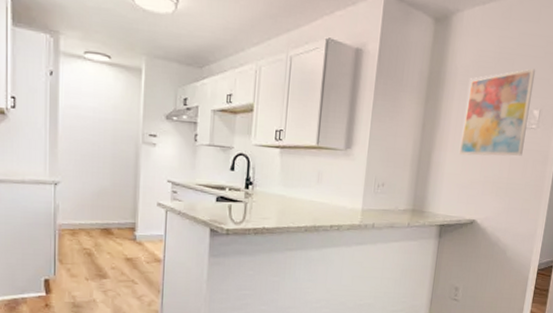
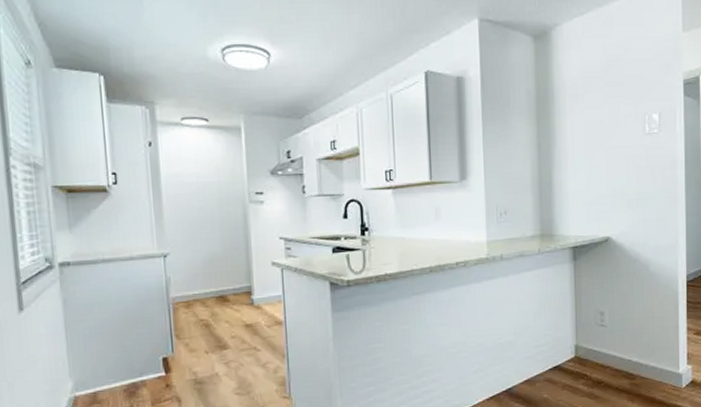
wall art: present [460,69,536,156] -> none [579,72,648,170]

